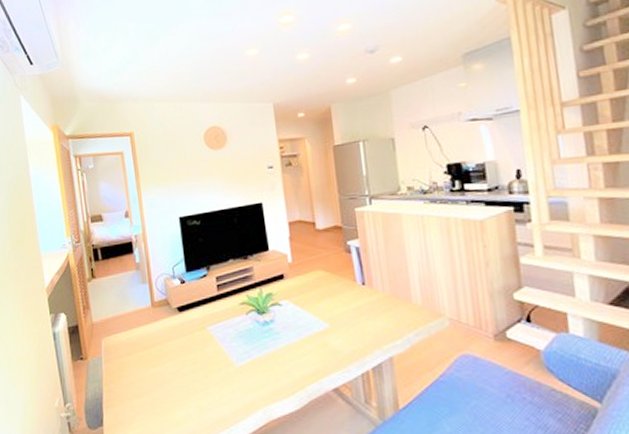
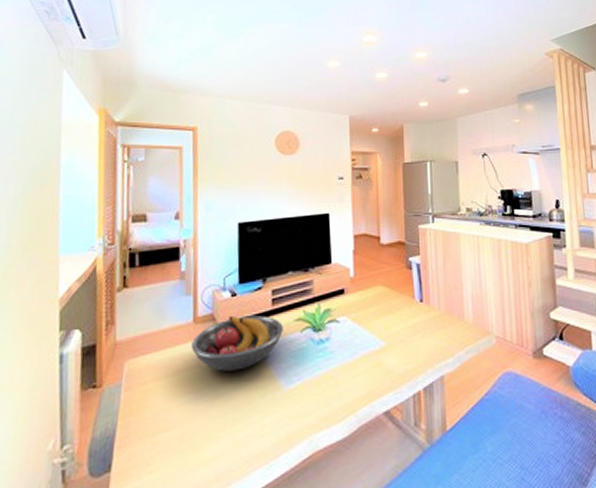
fruit bowl: none [152,300,230,349] -> present [192,315,283,371]

